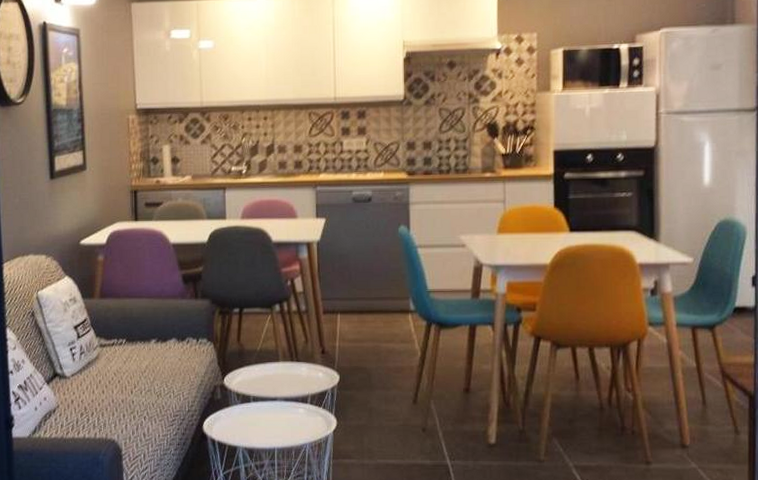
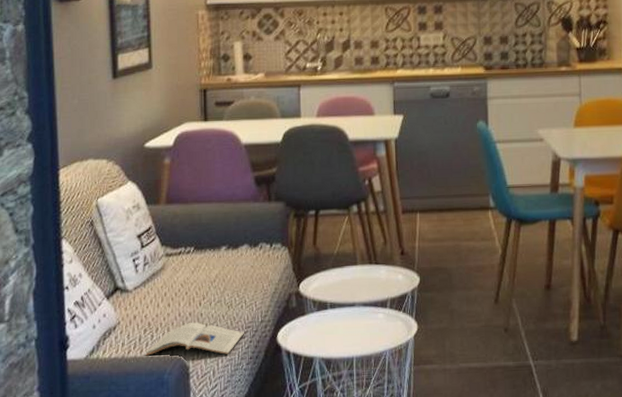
magazine: none [82,409,172,440] -> present [146,322,244,356]

